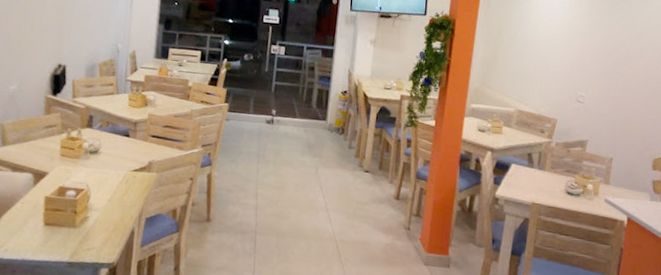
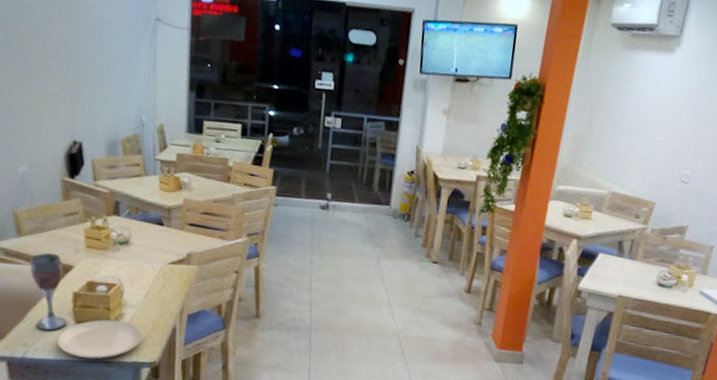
cup: none [9,160,39,233] -> present [30,252,67,331]
plate: none [26,222,104,261] -> present [57,319,142,360]

